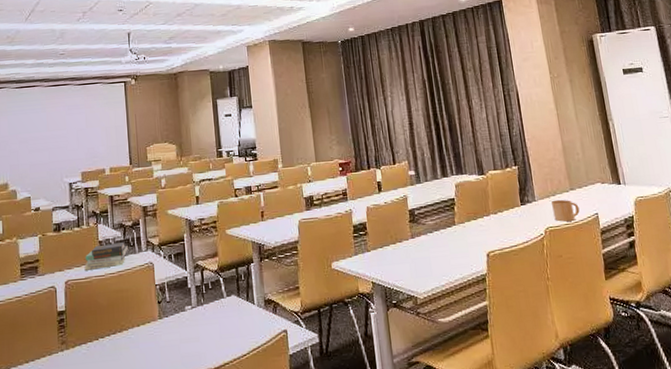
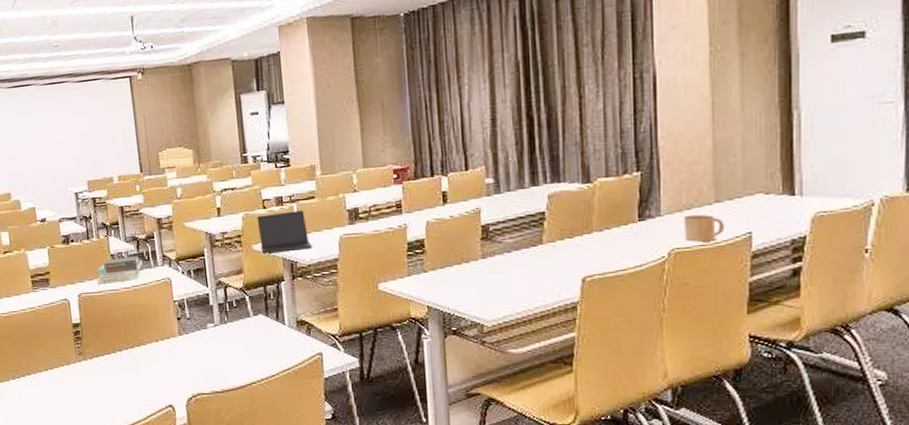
laptop: none [230,198,276,238] -> present [256,210,312,254]

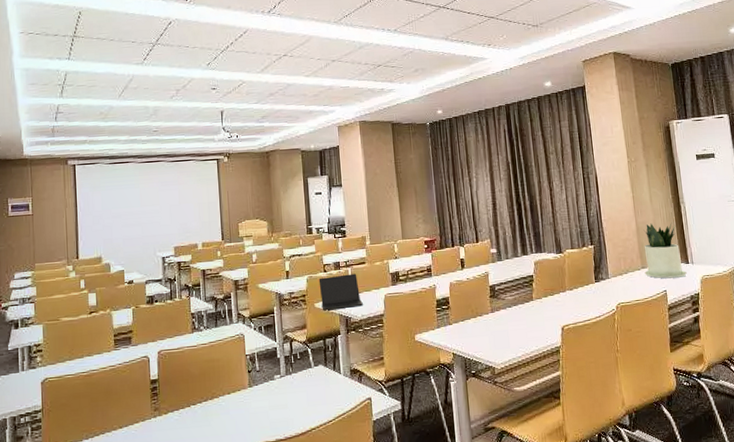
books: present [97,256,143,284] -> none [176,314,220,341]
mug: present [684,214,724,242] -> none [624,277,650,298]
planter: none [719,138,789,217] -> present [643,223,687,279]

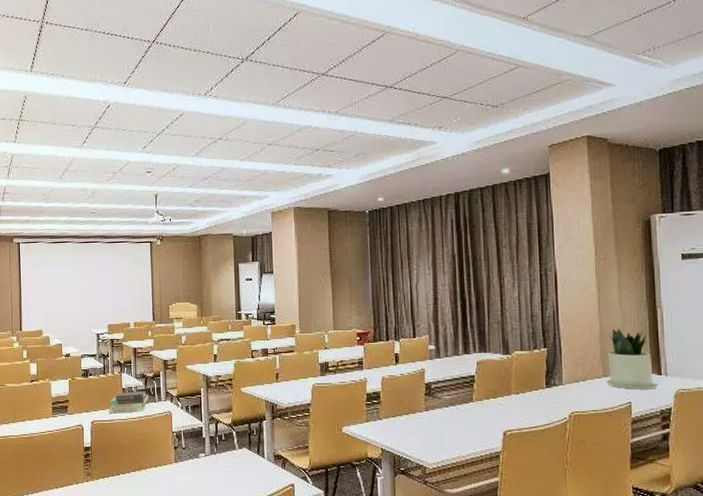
books: none [176,314,220,341] -> present [108,391,149,413]
laptop: present [318,273,363,311] -> none [246,361,290,396]

